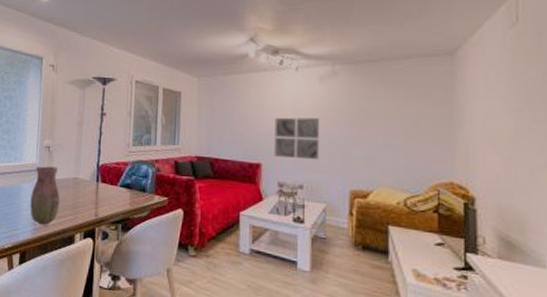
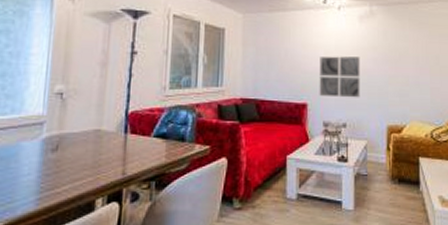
vase: present [30,166,60,226] -> none [33,117,76,193]

